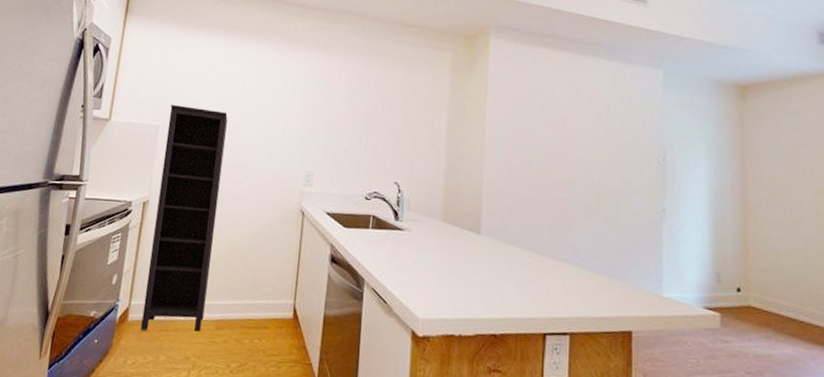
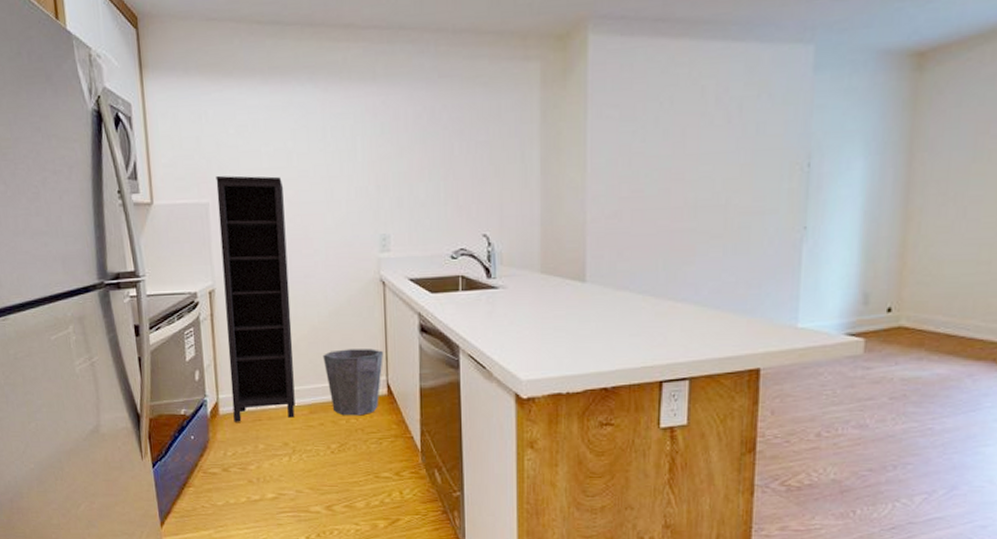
waste bin: none [237,270,294,337] -> present [322,349,383,416]

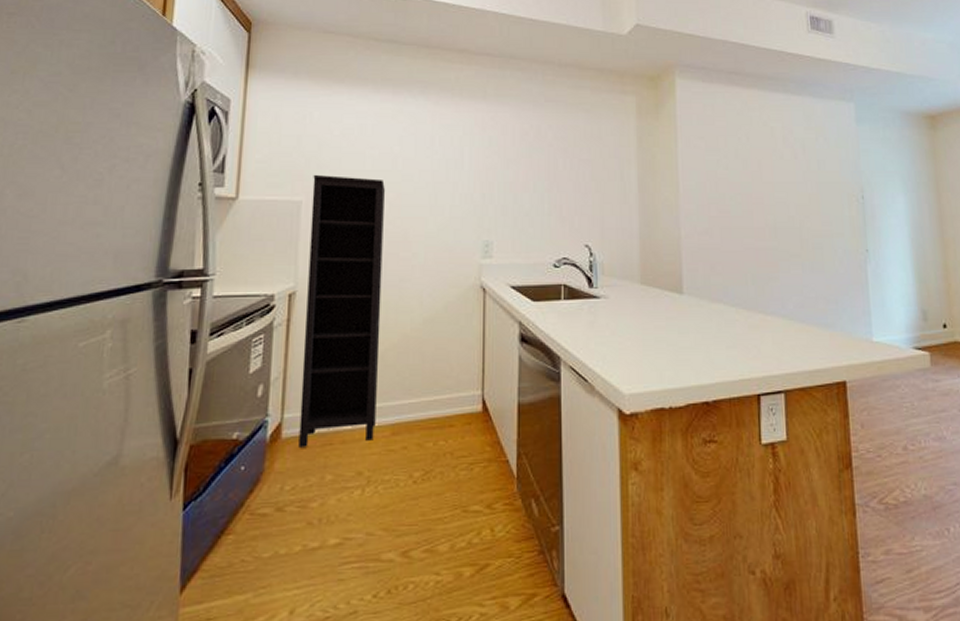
waste bin: present [322,349,383,416] -> none [412,360,480,437]

